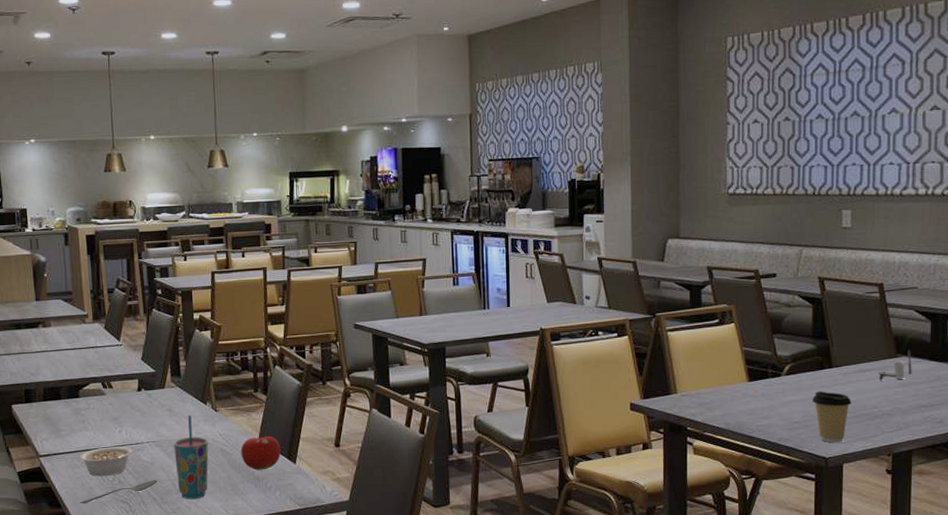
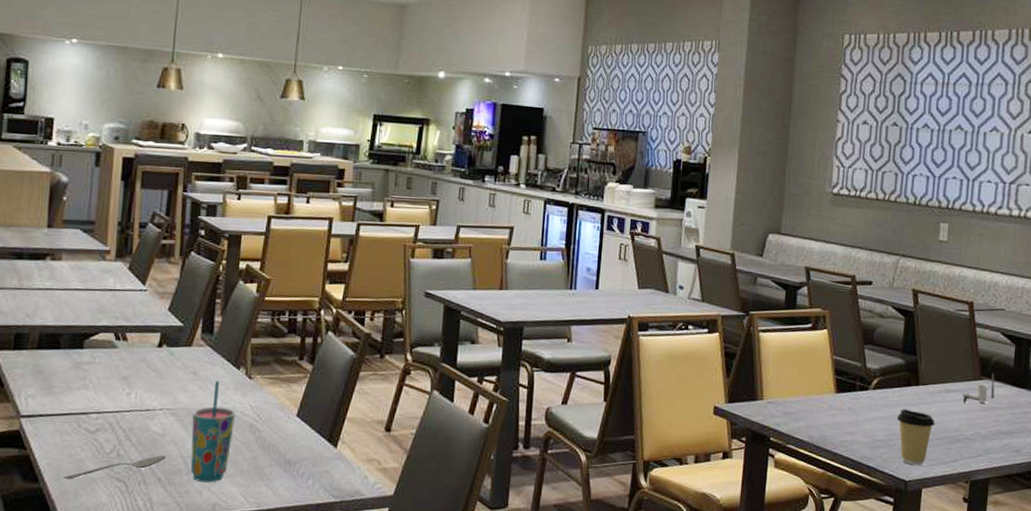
legume: present [79,446,141,477] -> none [72,411,152,447]
fruit: present [240,431,282,470] -> none [272,406,322,453]

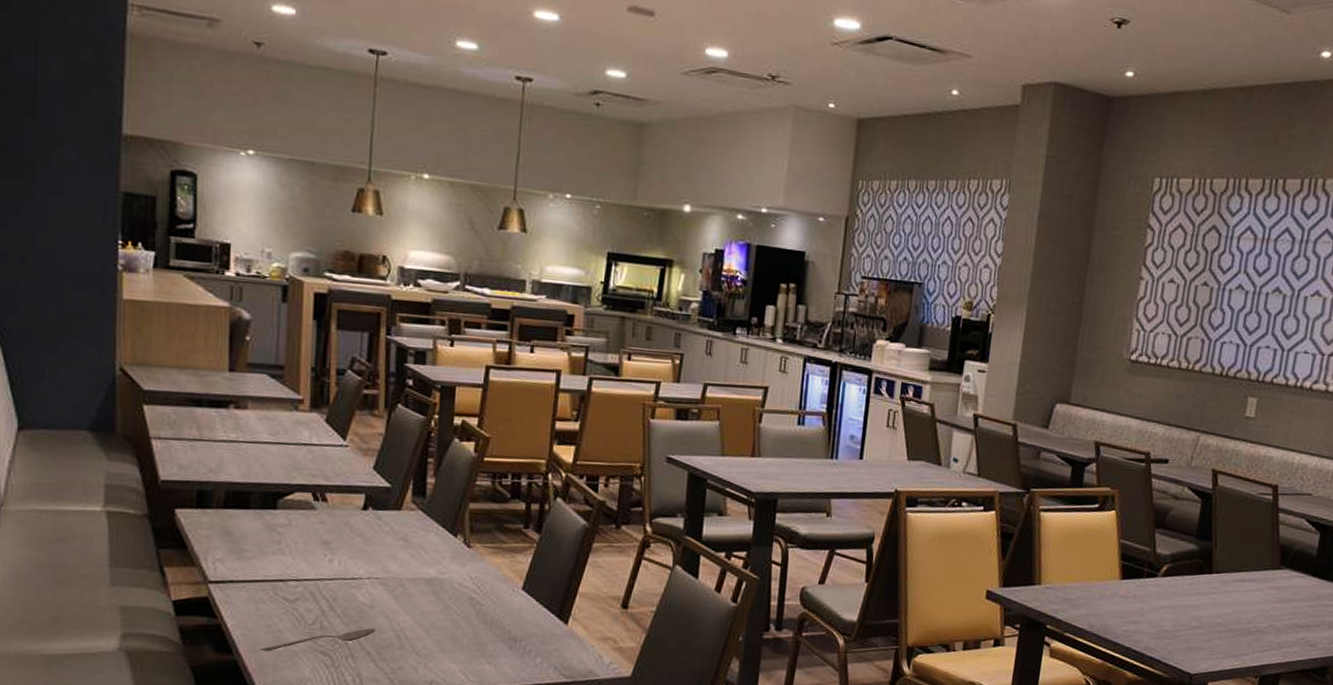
cup: present [190,380,235,483] -> none [403,548,453,659]
coffee cup: present [896,409,935,466] -> none [1185,598,1227,659]
cup: present [962,373,995,403] -> none [1258,562,1295,594]

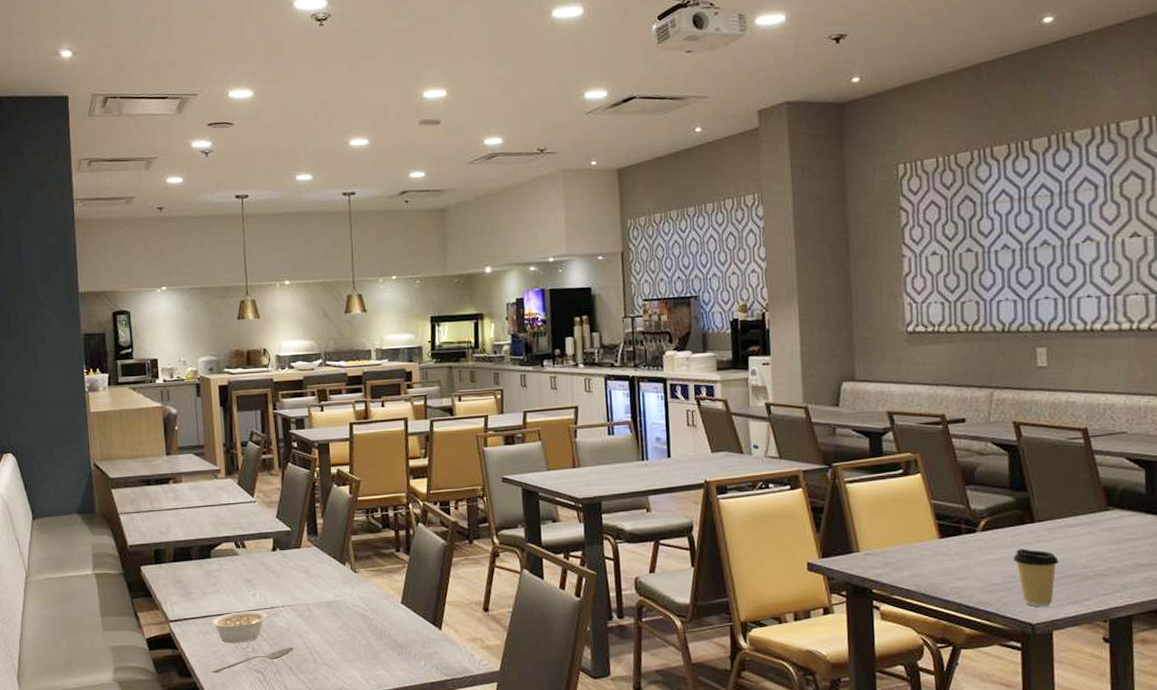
legume: none [267,579,358,618] -> present [211,611,276,644]
coffee cup: none [1185,598,1227,659] -> present [1012,548,1059,608]

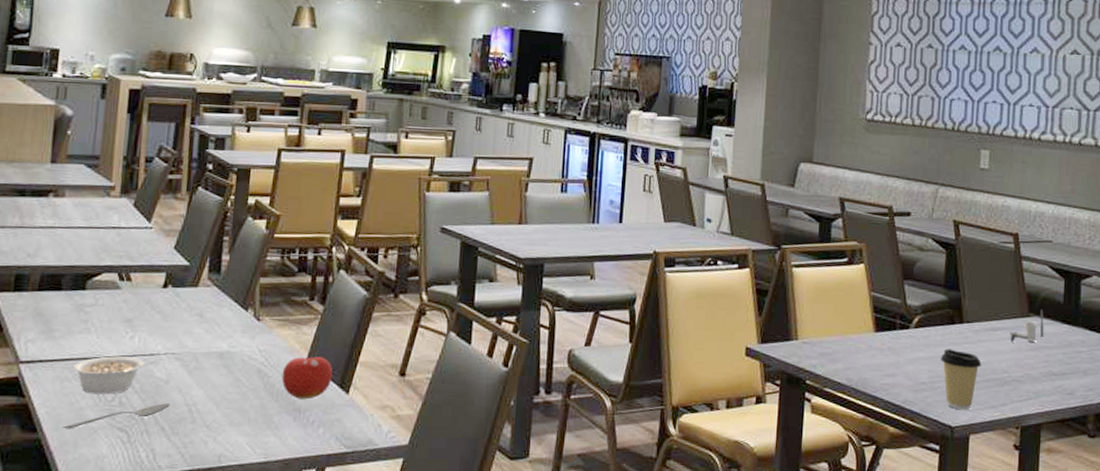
fruit: none [382,594,426,637] -> present [281,350,333,400]
cup: none [1088,502,1127,537] -> present [1010,310,1044,342]

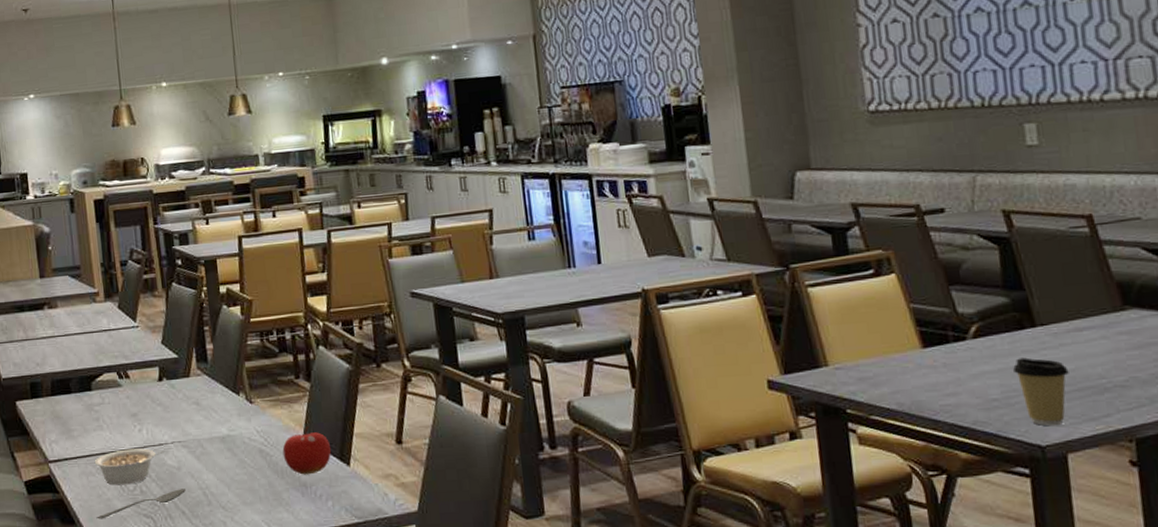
cup: present [1010,310,1044,342] -> none [1101,300,1149,342]

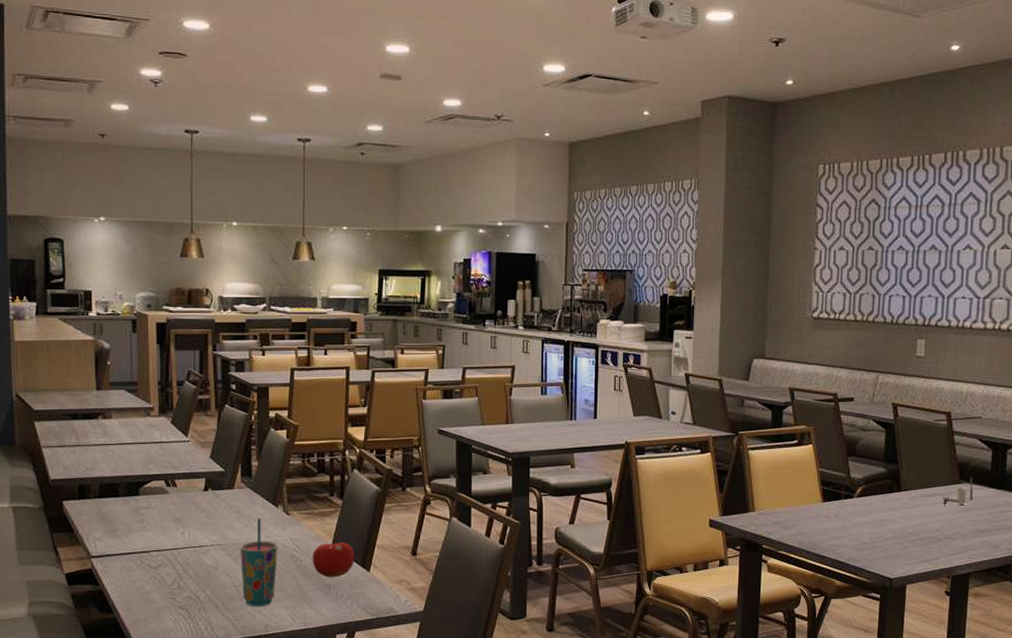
legume: present [94,448,165,486] -> none [136,549,205,580]
spoon: present [96,489,186,519] -> none [133,585,220,609]
cup: none [203,408,246,513] -> present [240,517,277,607]
coffee cup: present [1012,357,1069,427] -> none [880,513,917,565]
cup: none [1101,300,1149,342] -> present [942,477,973,506]

